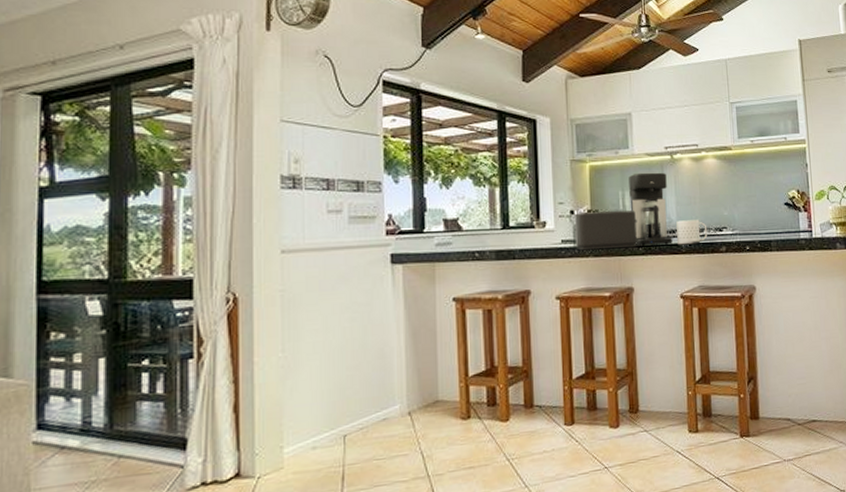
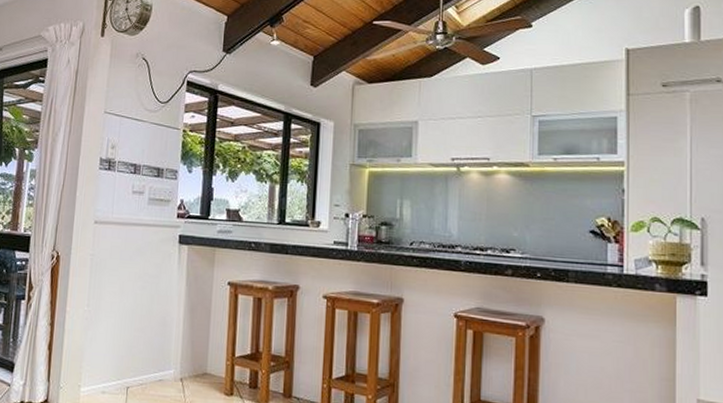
toaster: present [574,211,638,251] -> none [347,216,414,258]
coffee maker: present [628,172,673,246] -> none [406,182,451,260]
mug: present [676,220,708,245] -> none [456,236,492,264]

